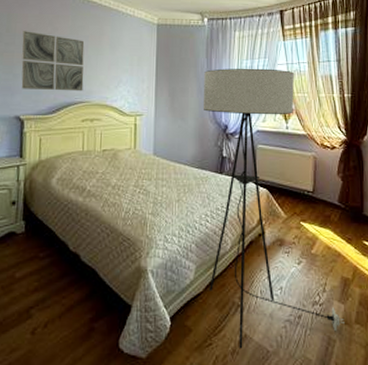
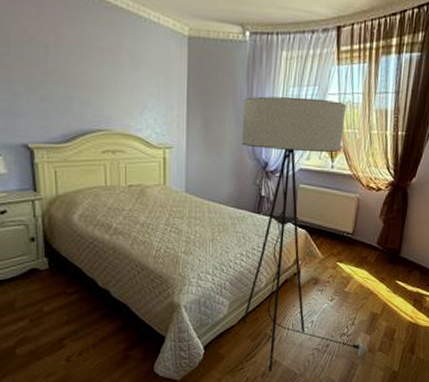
wall art: present [21,31,85,92] -> none [19,36,101,118]

